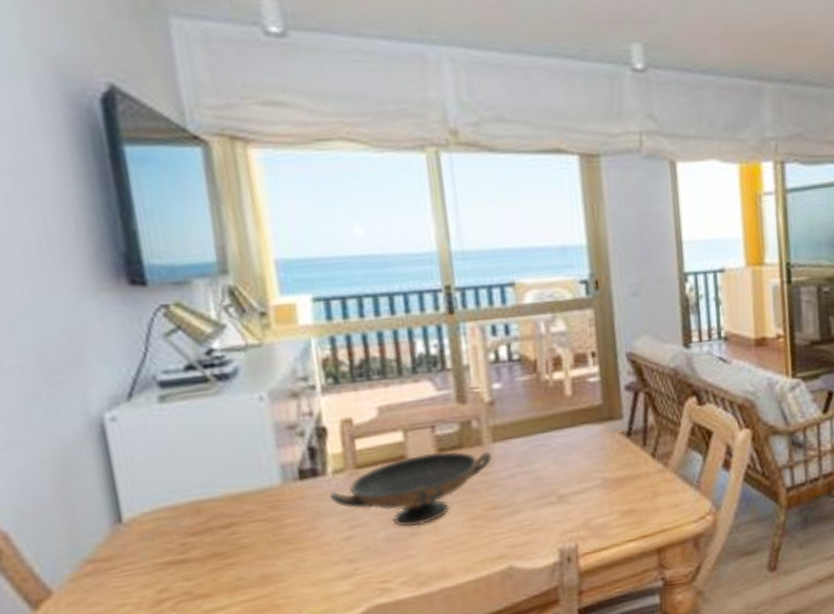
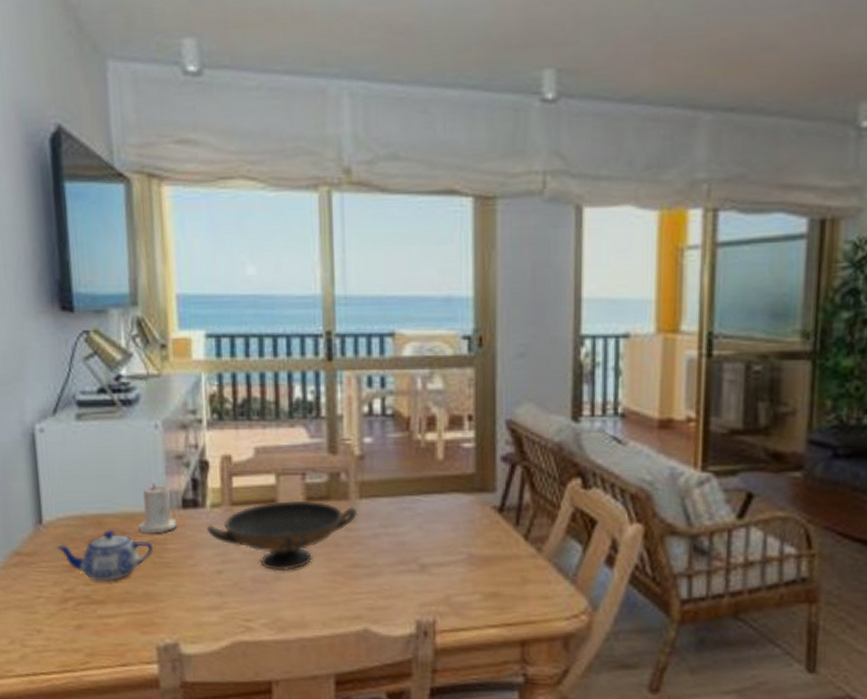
teapot: none [142,515,268,574] -> present [55,530,153,582]
candle: none [248,457,296,513] -> present [139,482,178,534]

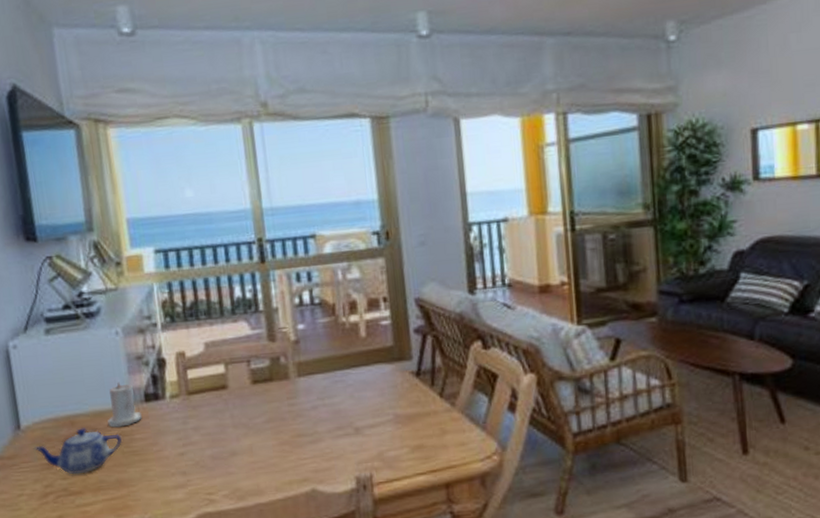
decorative bowl: present [206,500,358,572] -> none [168,383,298,448]

